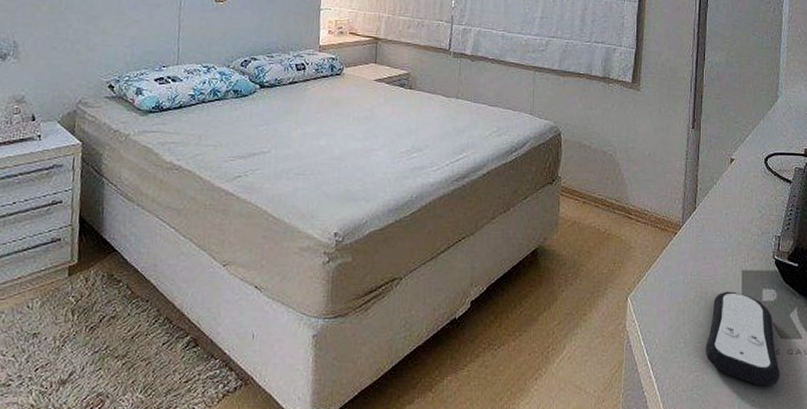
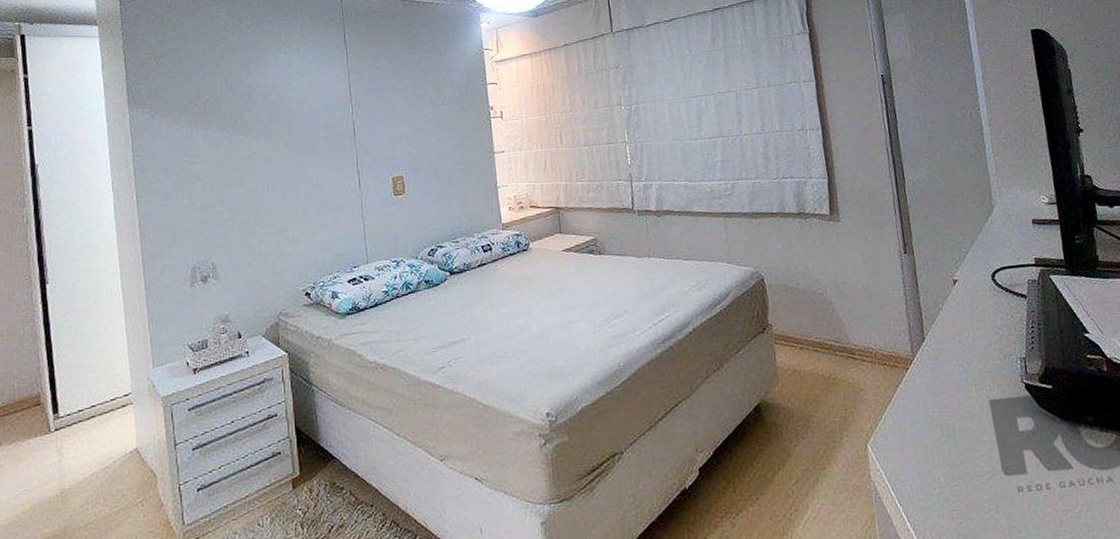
remote control: present [705,291,780,387] -> none [963,424,1056,527]

